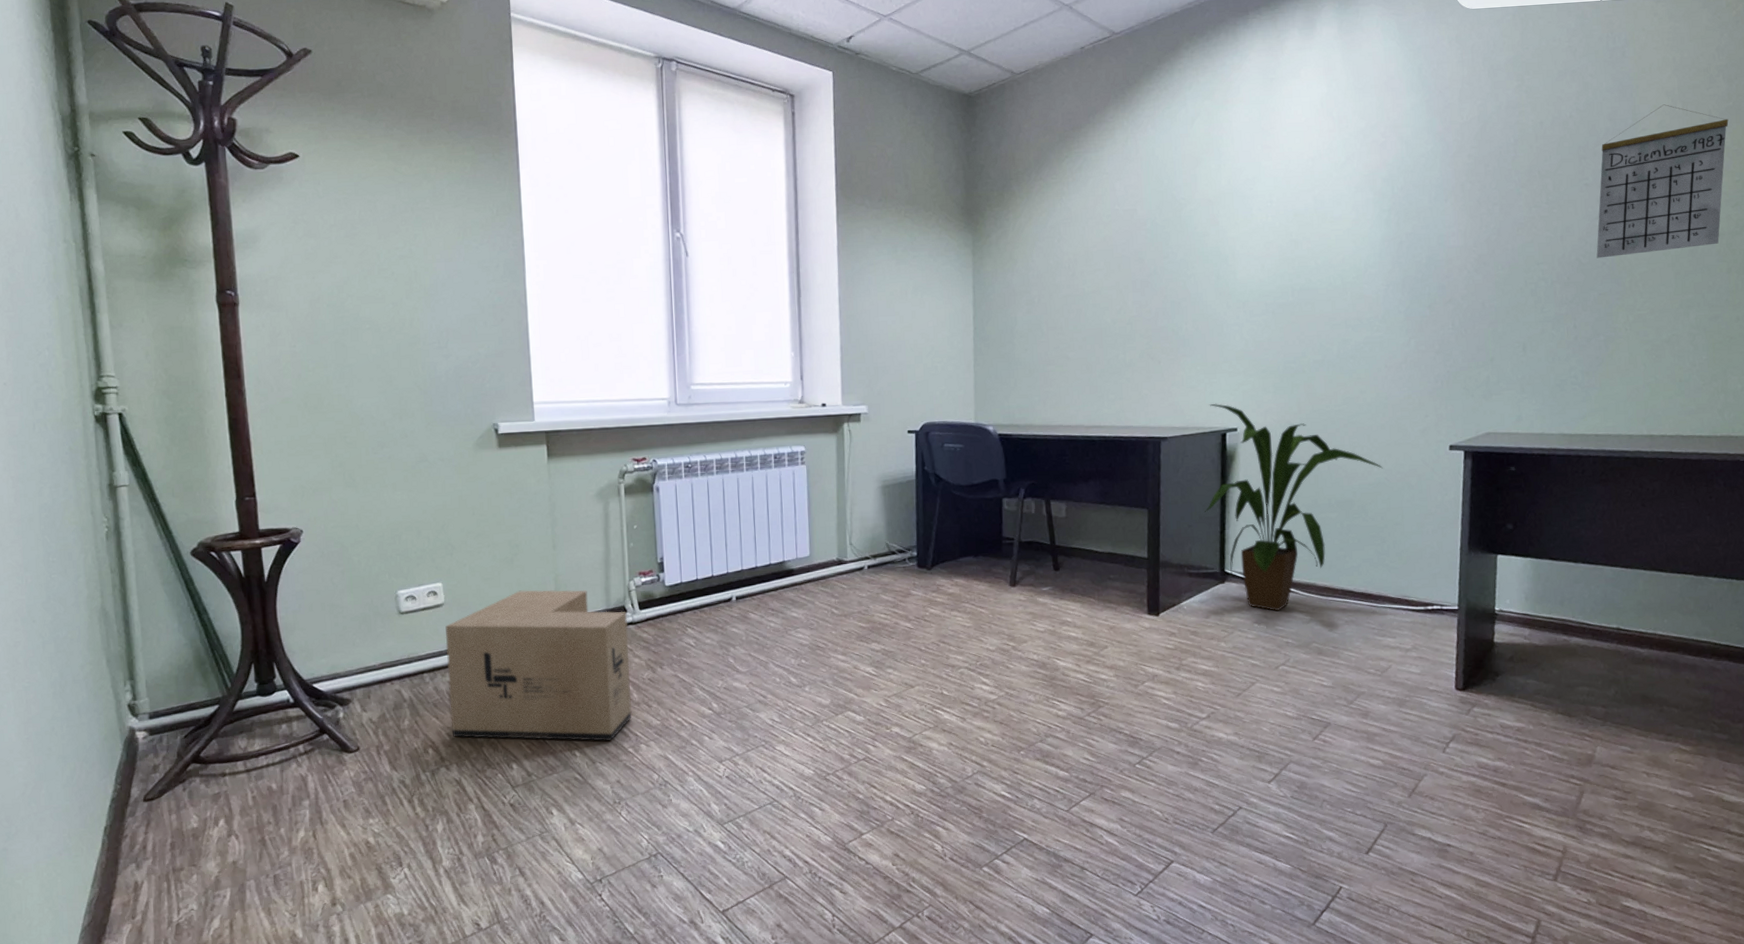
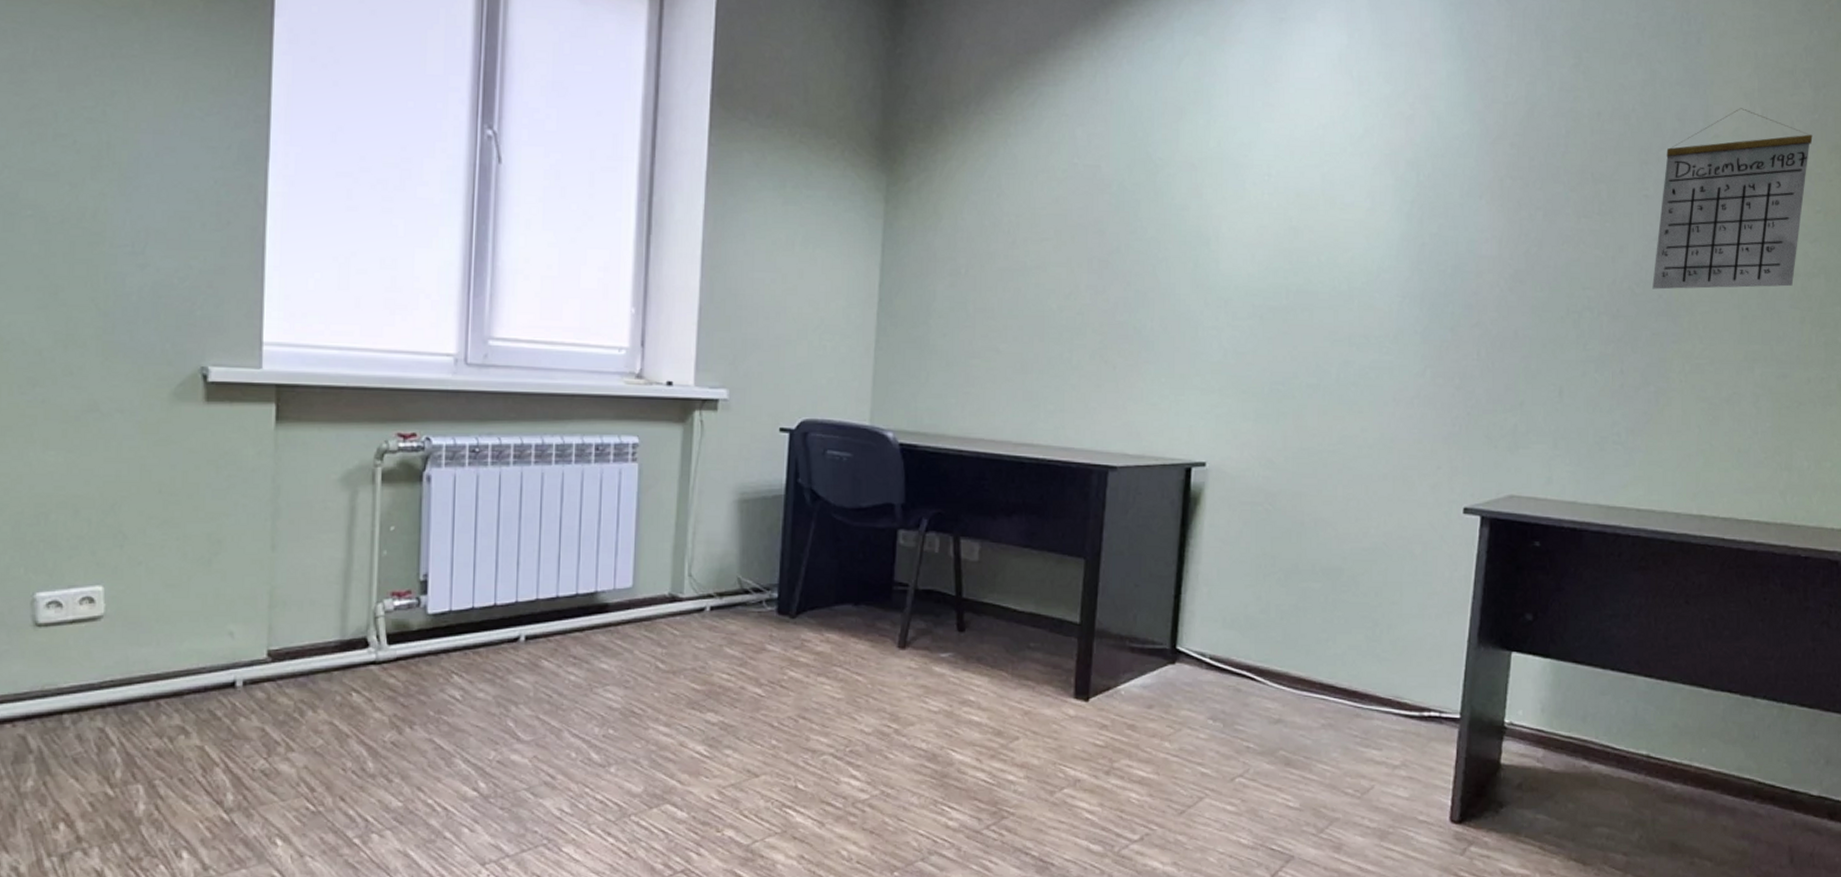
cardboard box: present [445,589,632,741] -> none [97,605,370,826]
house plant: present [1205,403,1383,611] -> none [1157,427,1381,705]

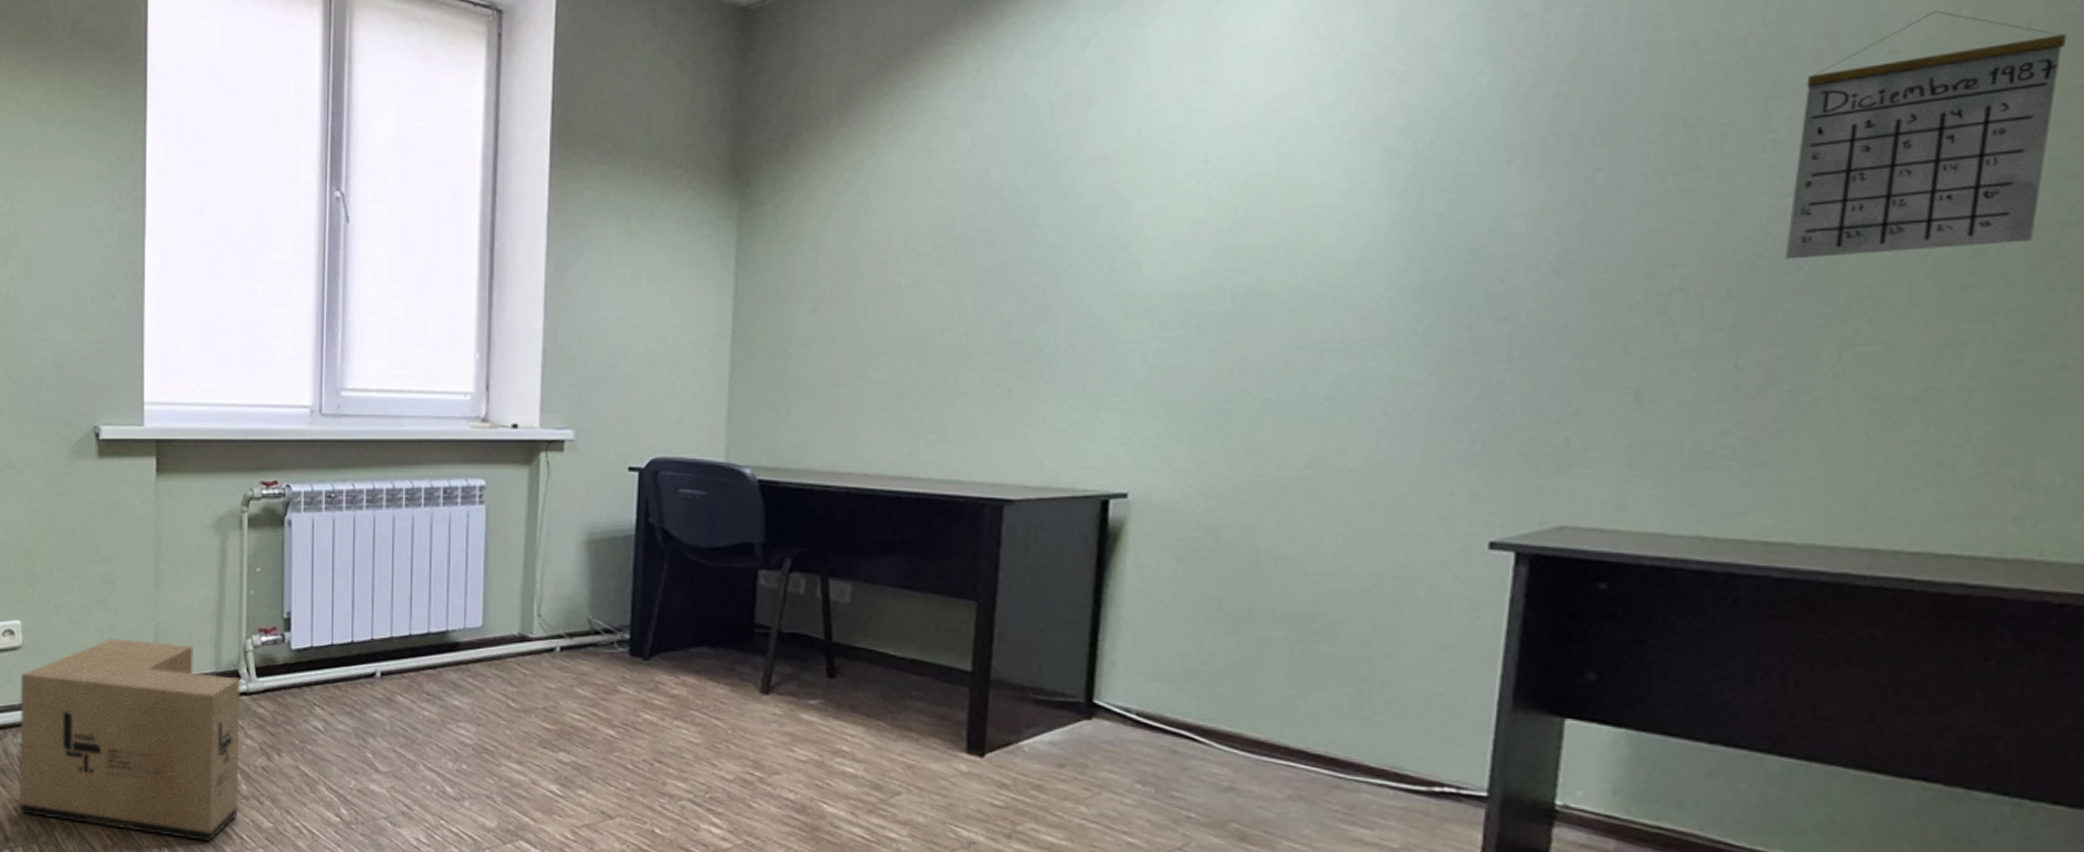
cardboard box: none [97,605,370,826] -> present [20,638,241,841]

